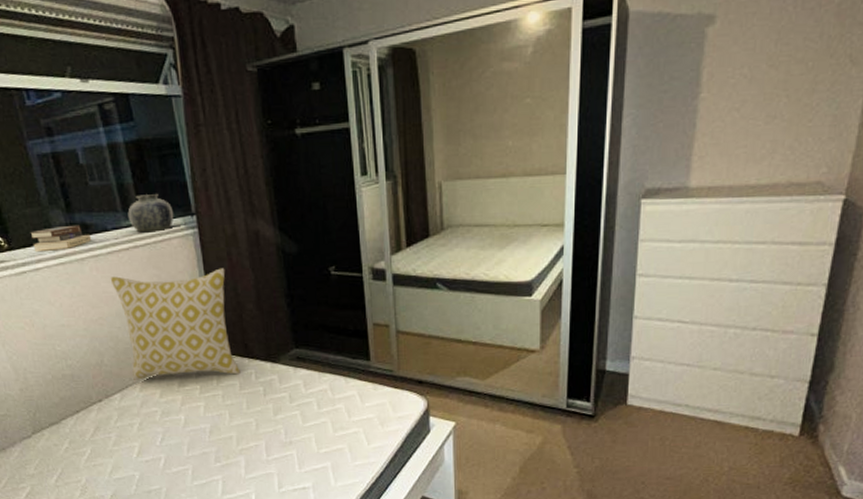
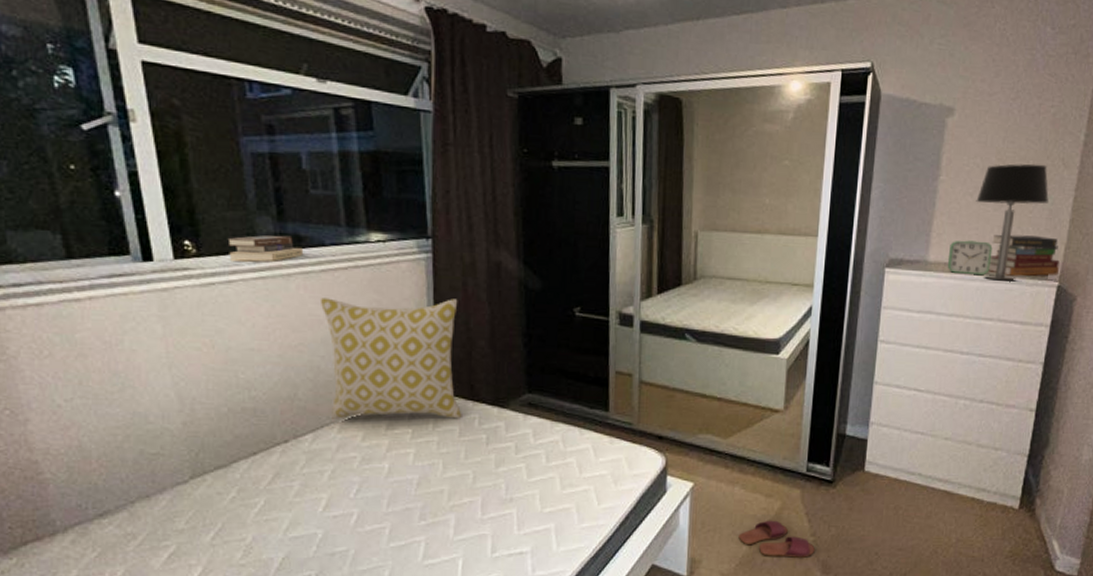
vase: present [127,194,174,233] -> none [352,210,407,253]
slippers: none [502,454,579,488] -> present [738,520,815,558]
alarm clock: none [711,159,765,198] -> present [947,240,993,276]
table lamp: none [743,64,833,201] -> present [976,164,1049,282]
books: none [760,146,846,194] -> present [988,235,1059,276]

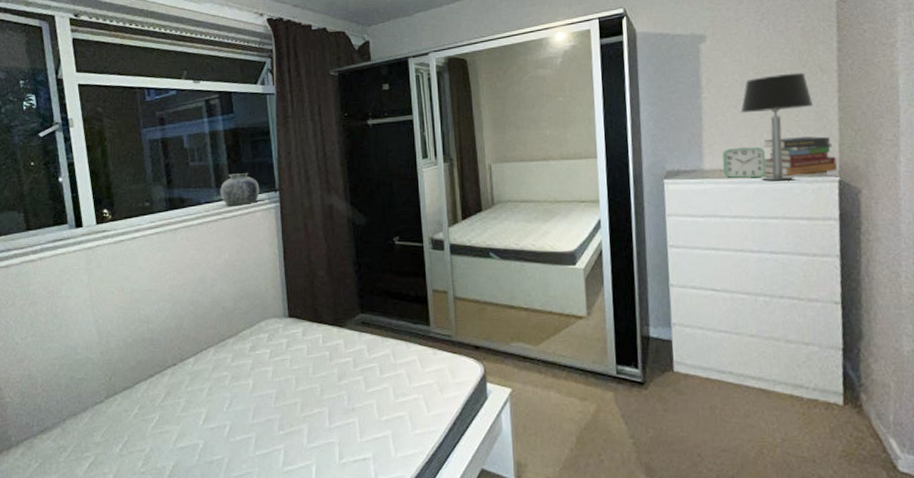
books: present [227,235,304,262] -> none [133,199,186,222]
pillow: present [320,297,462,419] -> none [198,238,309,344]
vase: none [352,210,407,253] -> present [220,173,260,206]
slippers: present [738,520,815,558] -> none [559,423,636,461]

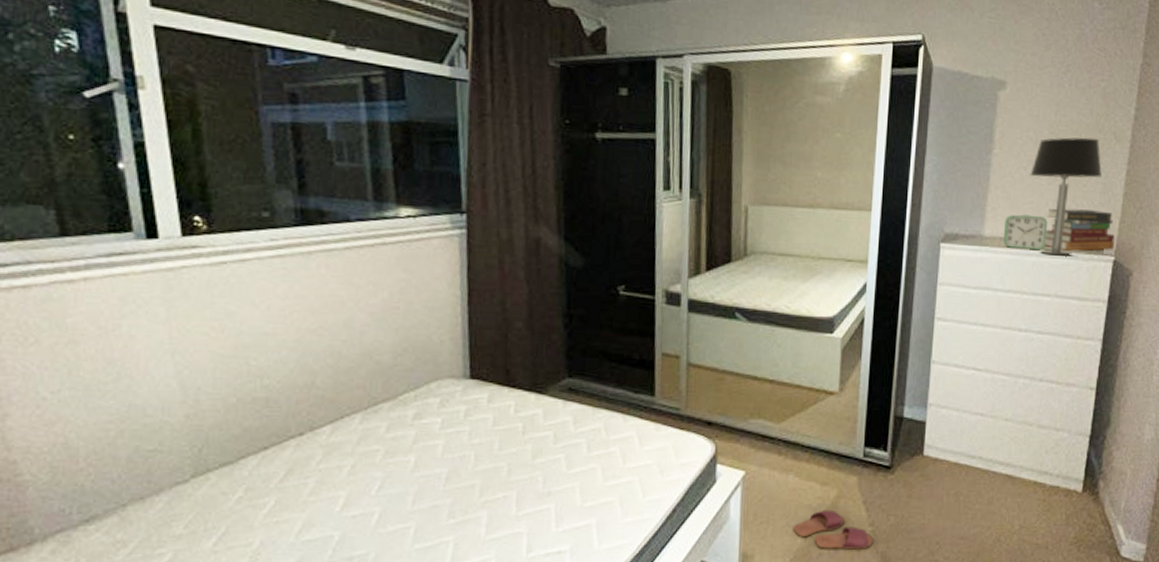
vase: present [220,173,260,206] -> none [380,184,439,229]
slippers: none [559,423,636,461] -> present [793,509,873,550]

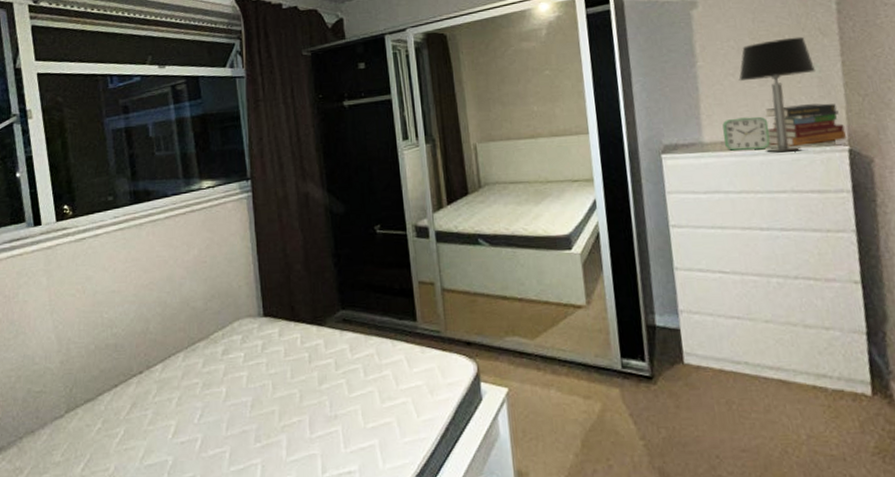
slippers: present [793,509,873,550] -> none [562,423,648,466]

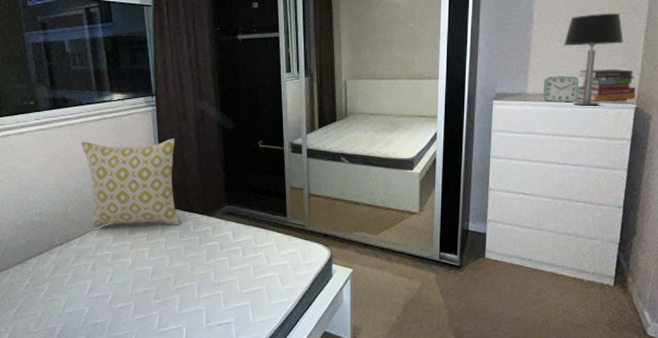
pillow: none [165,229,286,349] -> present [80,138,182,228]

